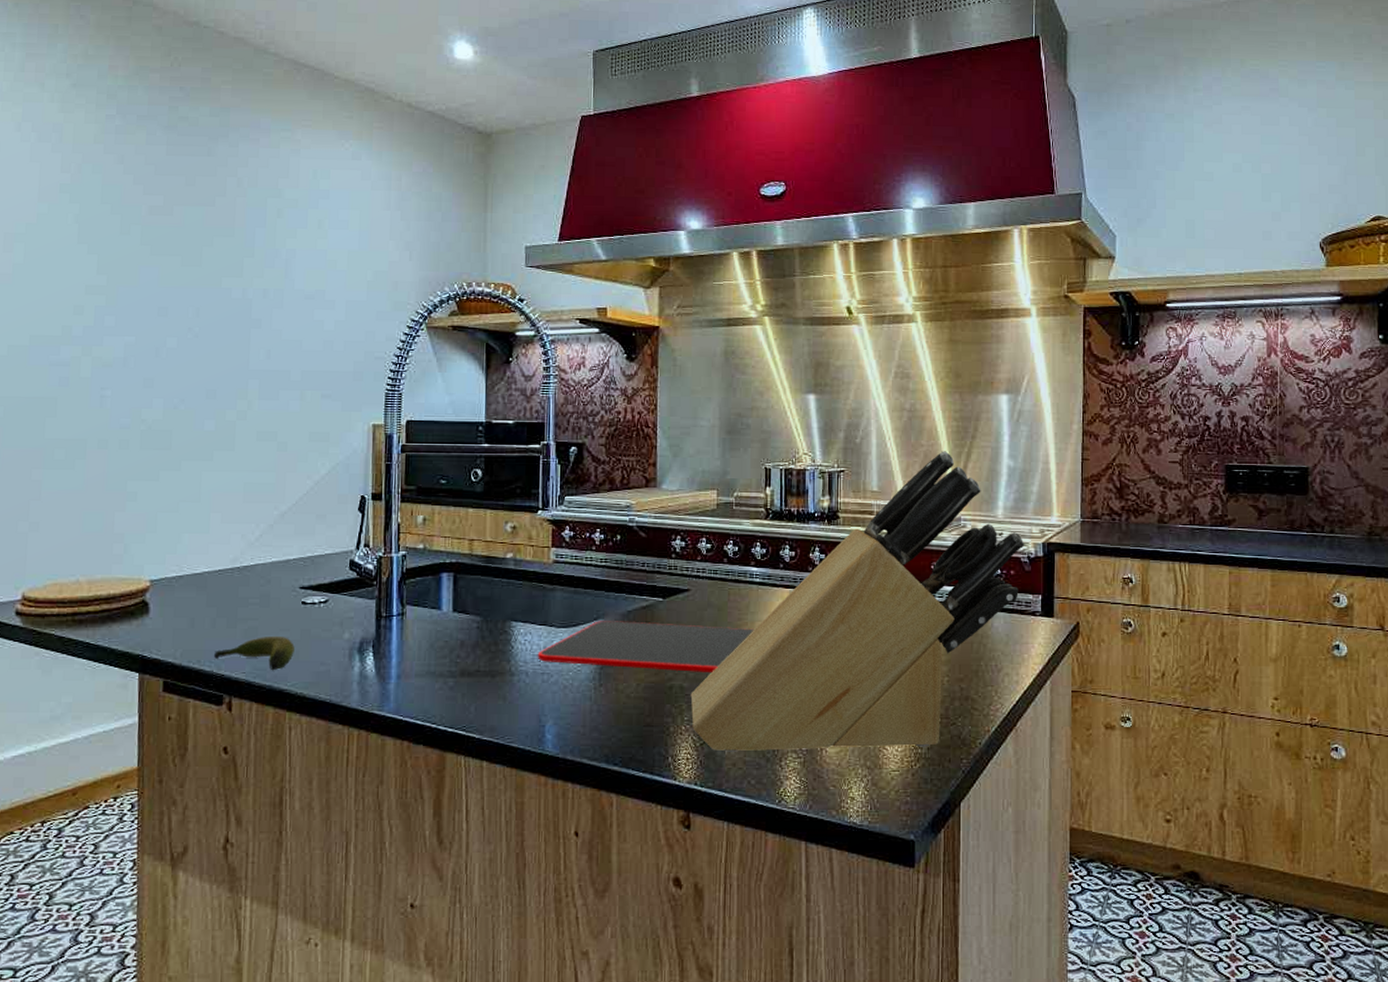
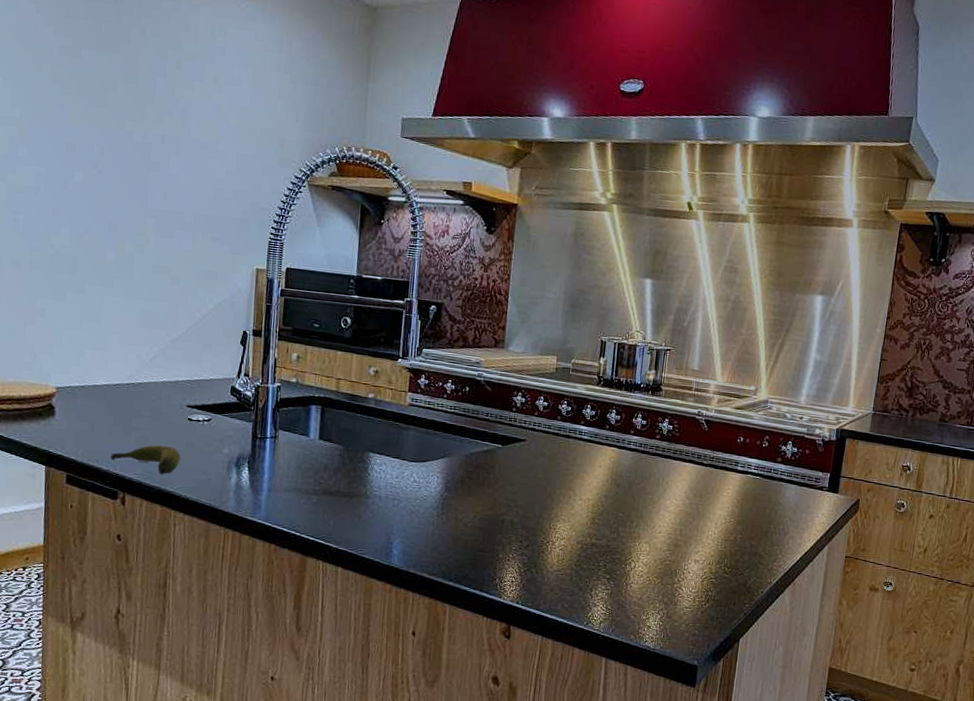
cutting board: present [537,621,754,673] -> none [390,459,579,513]
knife block: present [690,451,1025,752] -> none [518,340,821,591]

